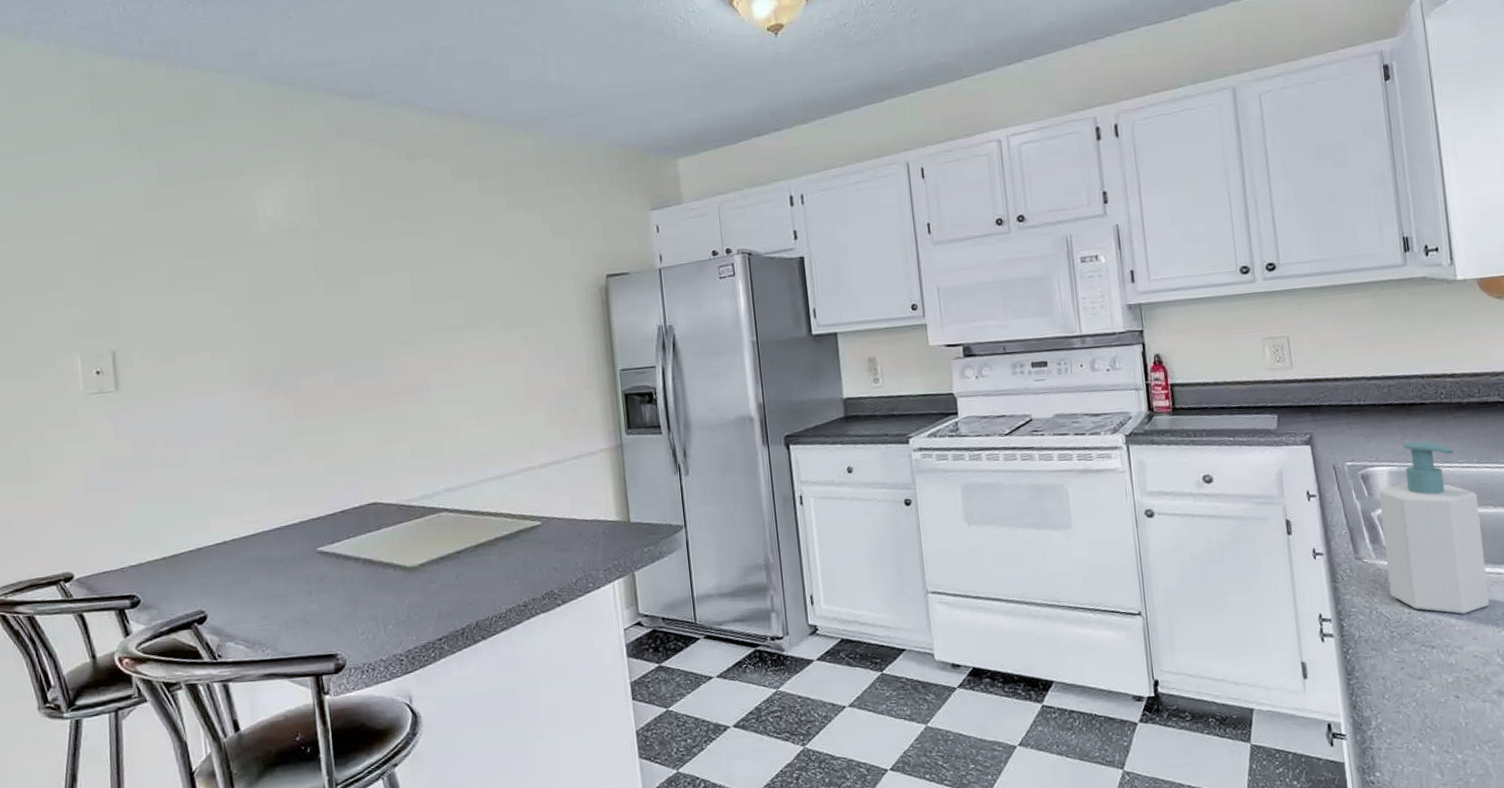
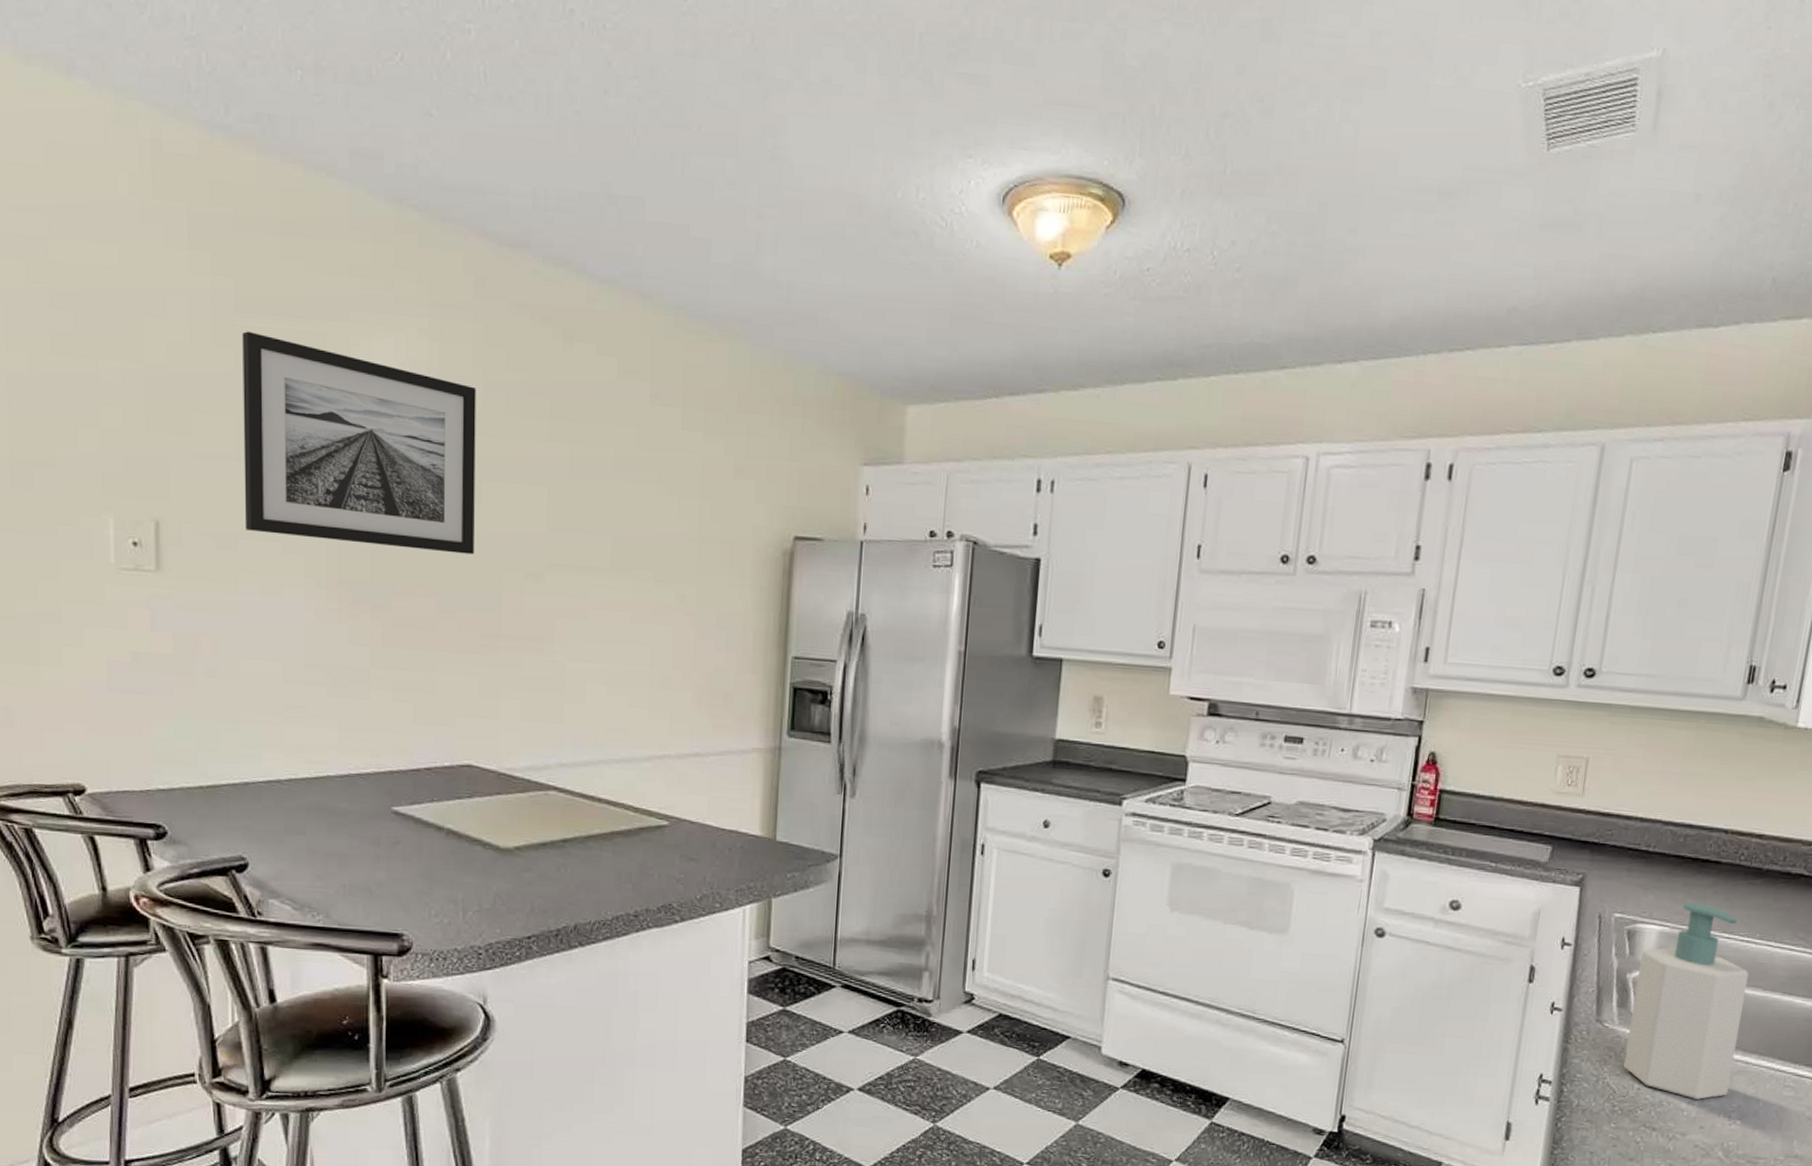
wall art: none [166,196,359,347] -> present [242,331,477,555]

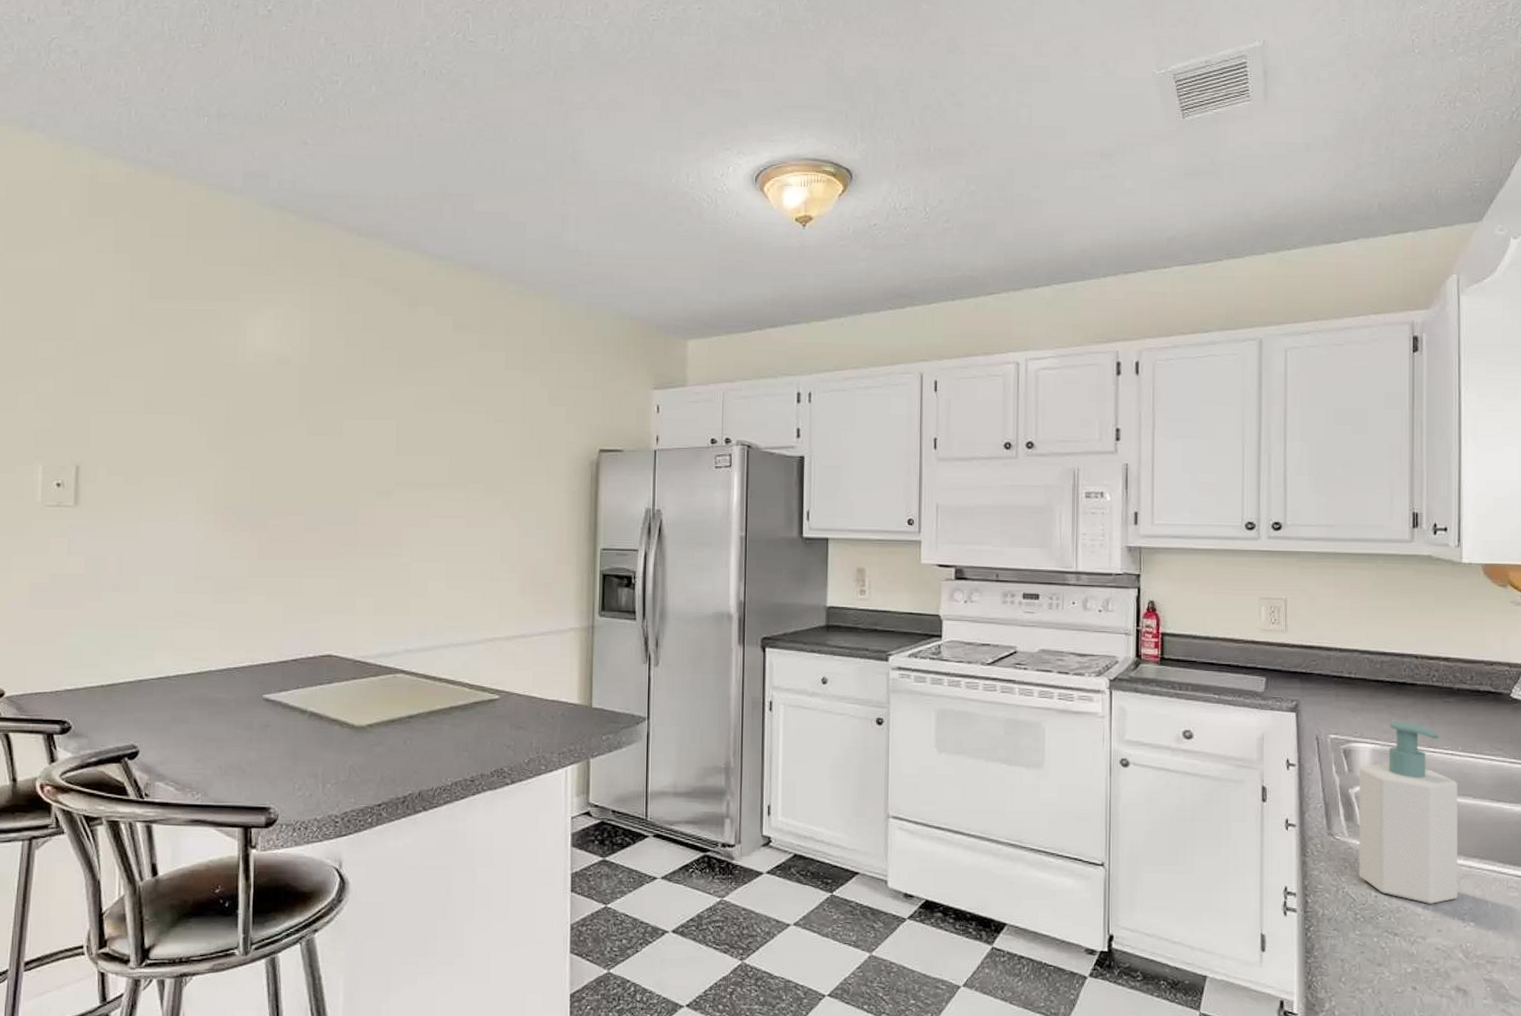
wall art: present [242,331,477,555] -> none [149,312,339,479]

